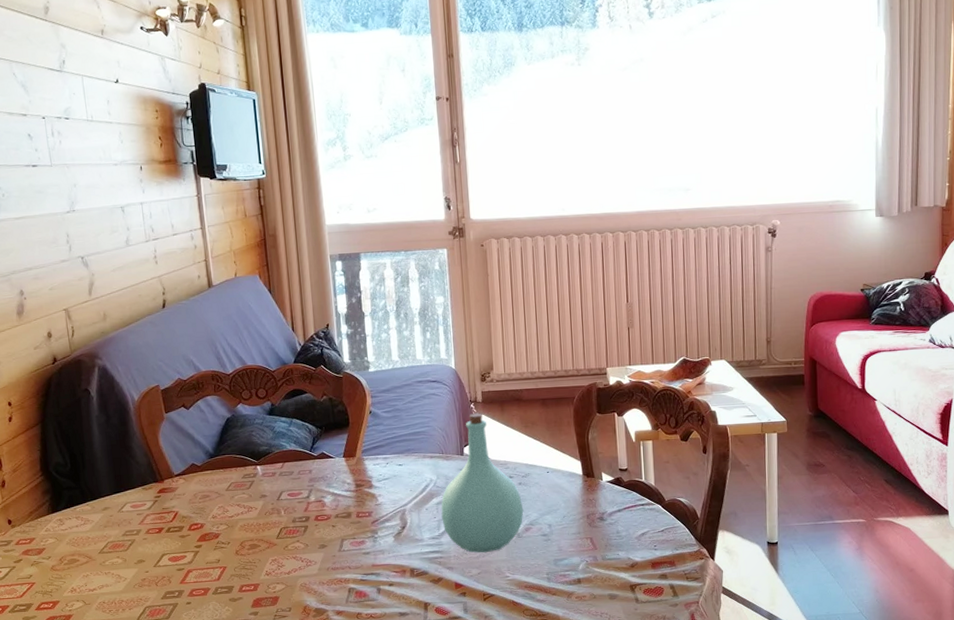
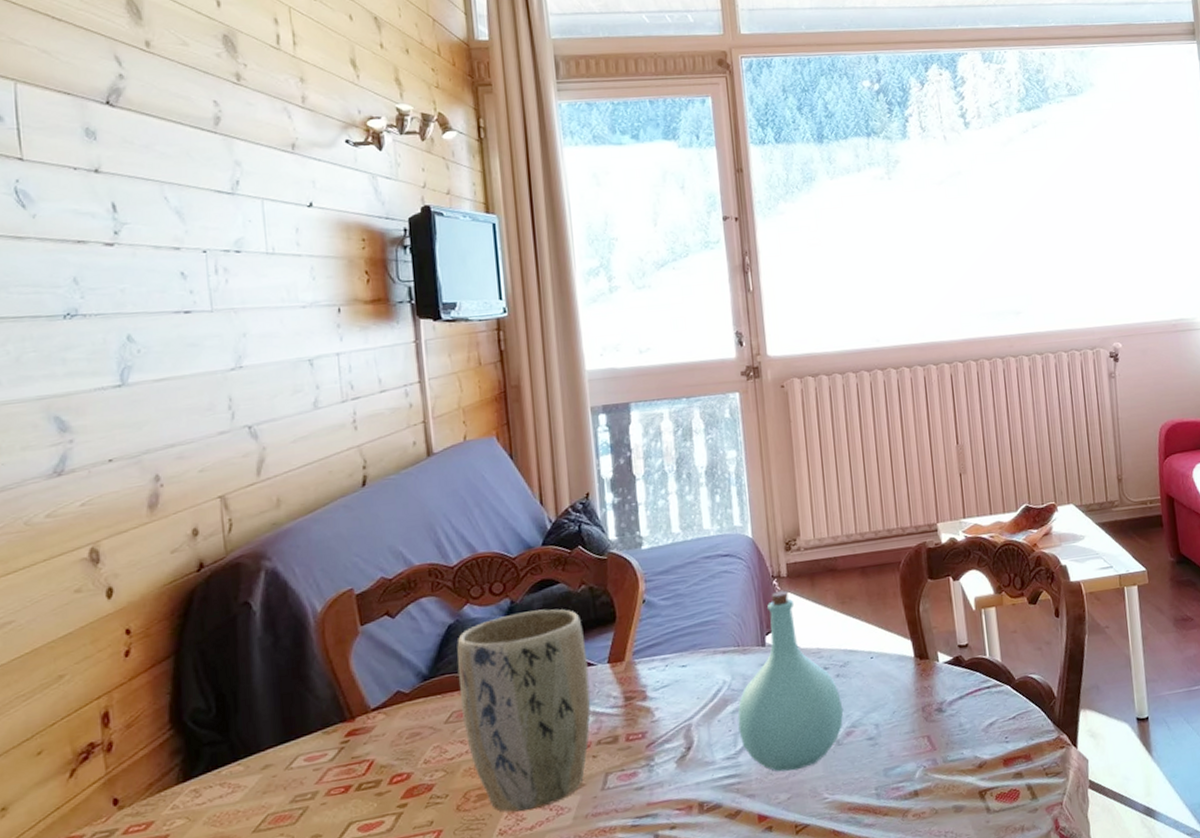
plant pot: none [233,412,331,561] -> present [457,609,591,813]

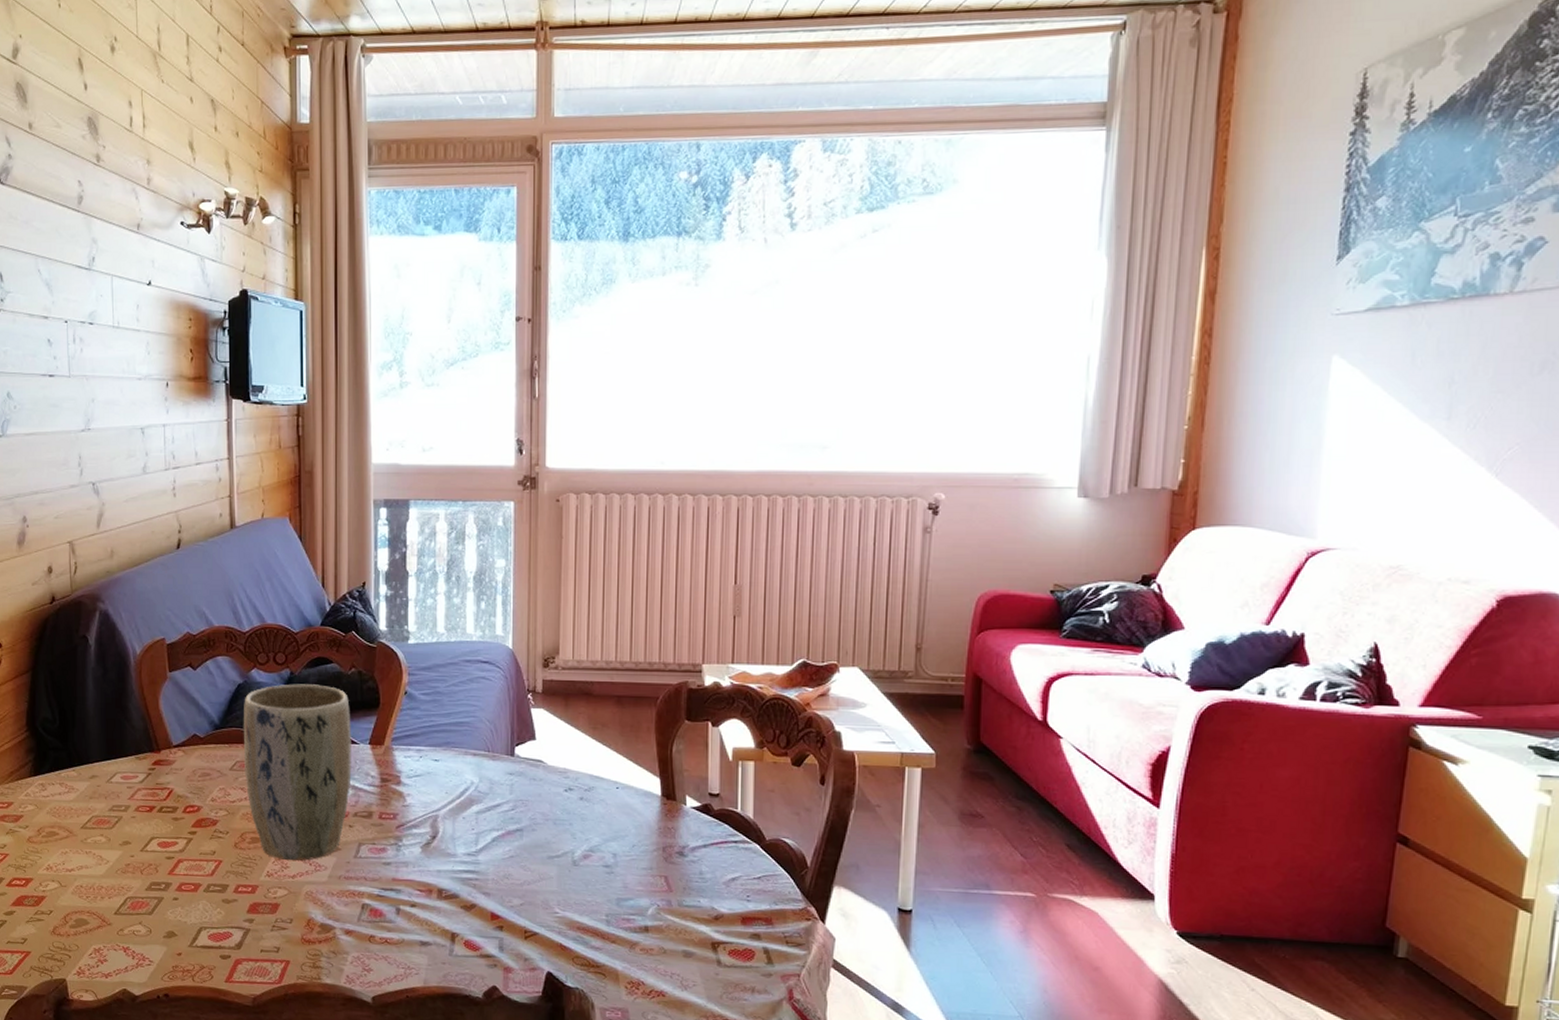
bottle: present [737,590,844,772] -> none [481,706,583,880]

